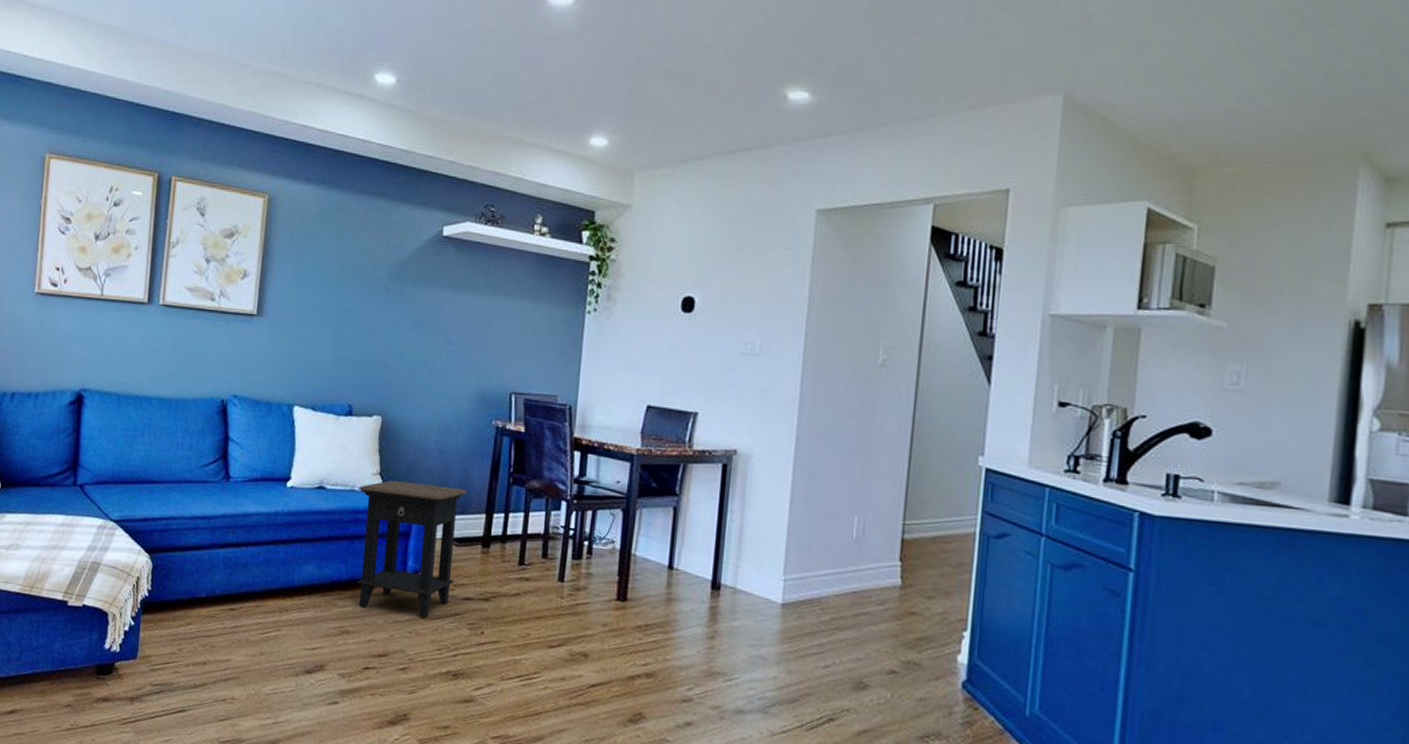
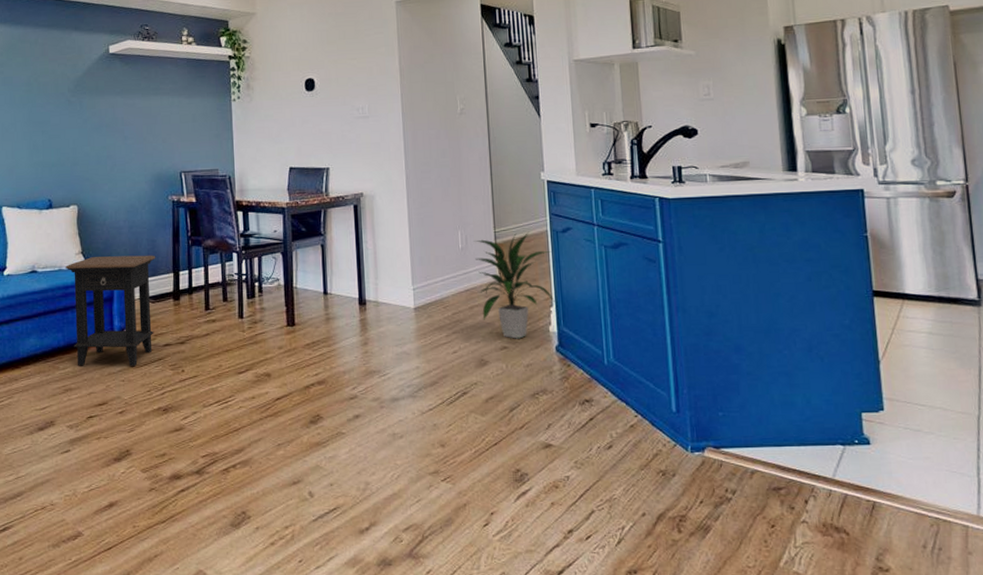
indoor plant: none [870,530,977,665] -> present [474,231,555,339]

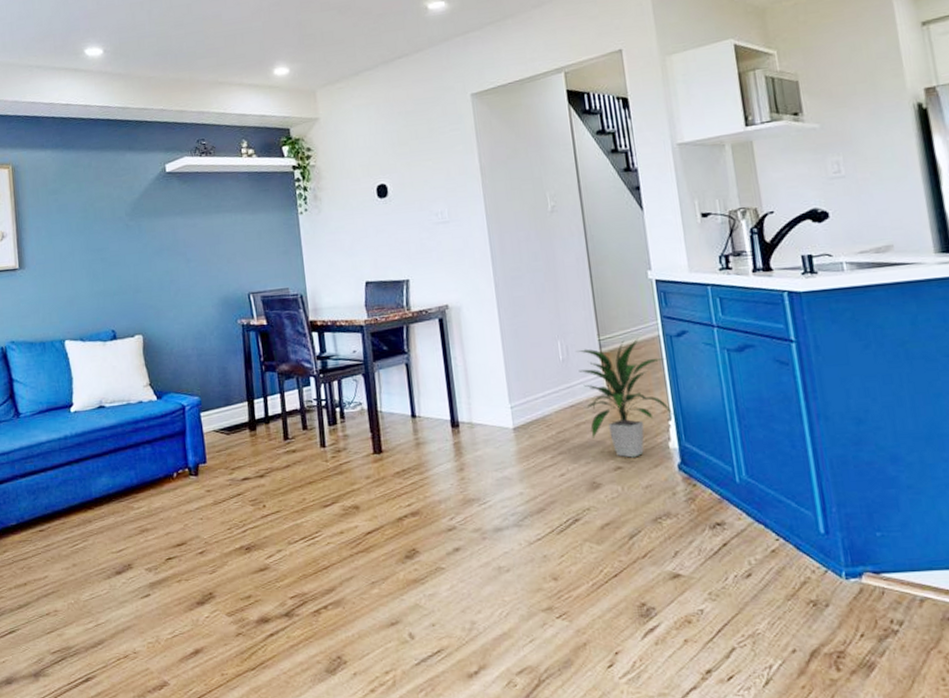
side table: present [65,255,156,366] -> none [134,383,231,505]

